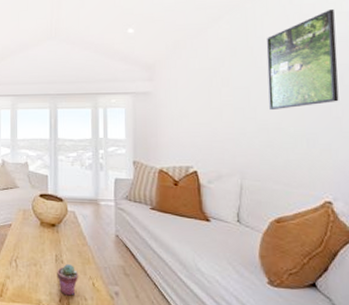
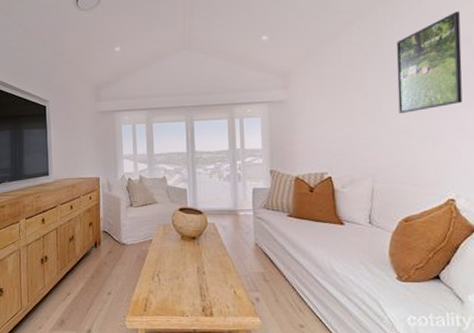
potted succulent: present [57,264,78,296] -> none [199,275,220,305]

